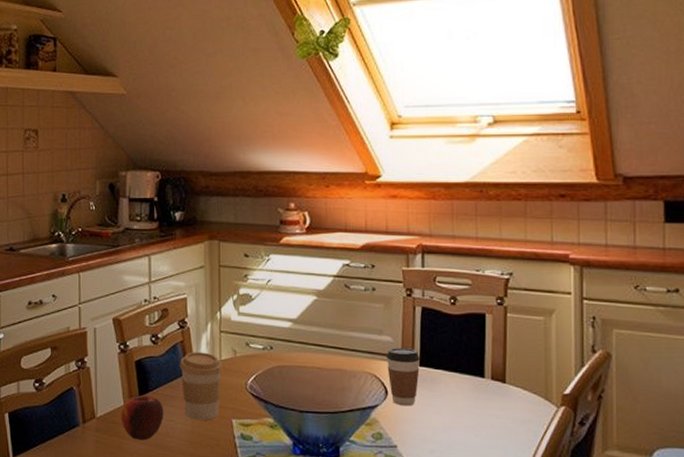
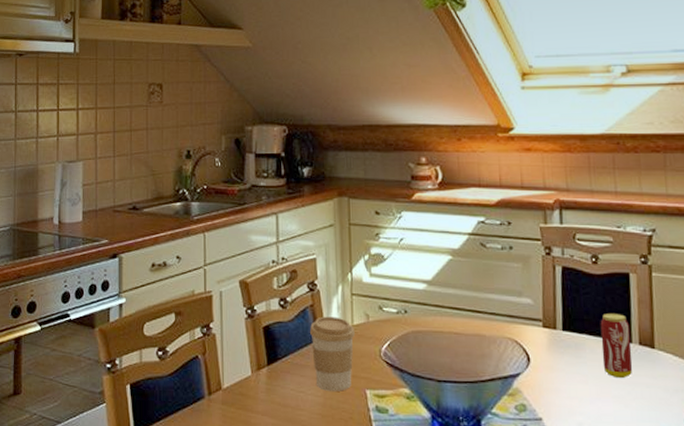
apple: present [121,395,164,440] -> none [248,363,294,414]
coffee cup: present [385,348,420,407] -> none [526,311,563,375]
beverage can: none [455,350,484,410] -> present [600,312,633,379]

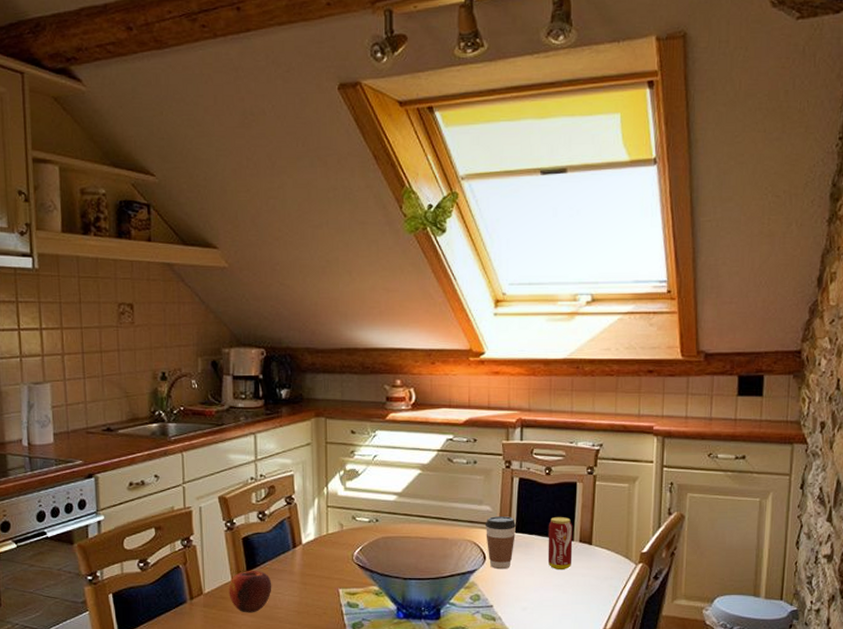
apple: none [248,363,294,414] -> present [228,570,272,613]
coffee cup: present [309,316,355,391] -> none [286,527,329,591]
coffee cup: none [526,311,563,375] -> present [485,516,516,570]

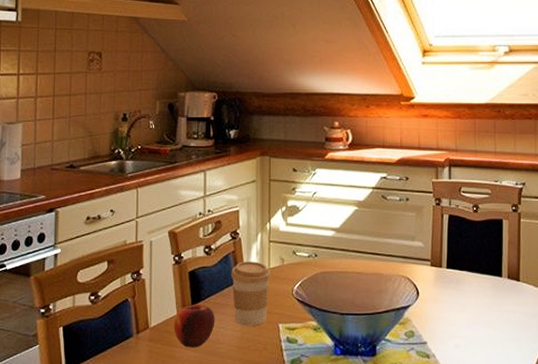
coffee cup: none [286,527,329,591] -> present [230,261,271,326]
coffee cup: present [485,516,516,570] -> none [417,252,447,306]
beverage can: present [547,516,573,571] -> none [477,252,502,307]

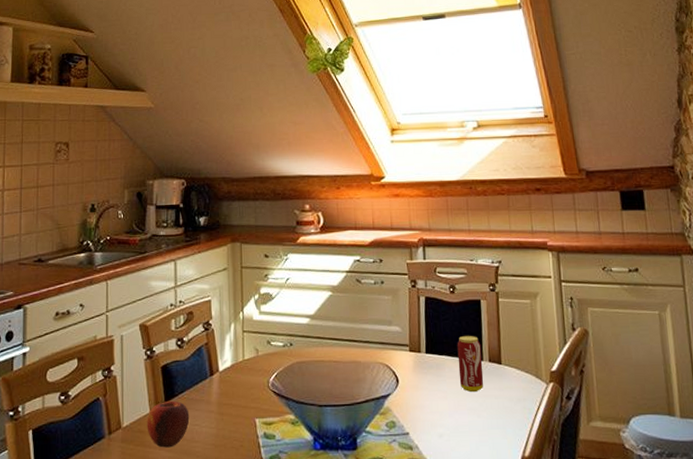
coffee cup: present [230,261,271,326] -> none [204,353,245,422]
beverage can: none [477,252,502,307] -> present [457,335,484,393]

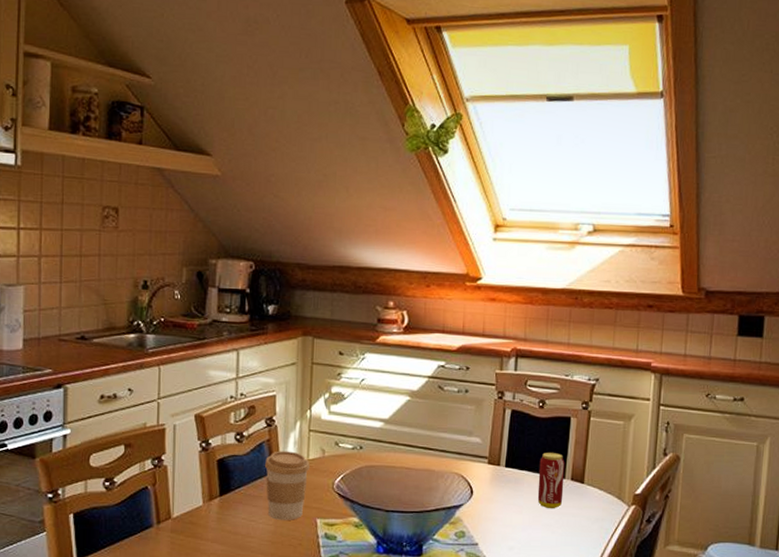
apple: present [147,400,190,448] -> none [199,494,246,541]
coffee cup: none [204,353,245,422] -> present [264,451,310,520]

